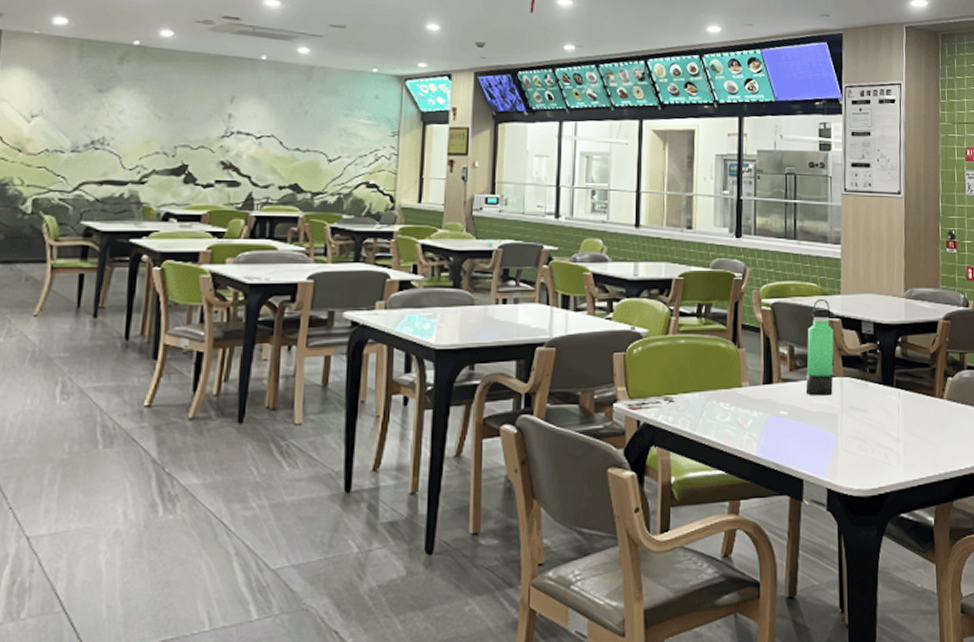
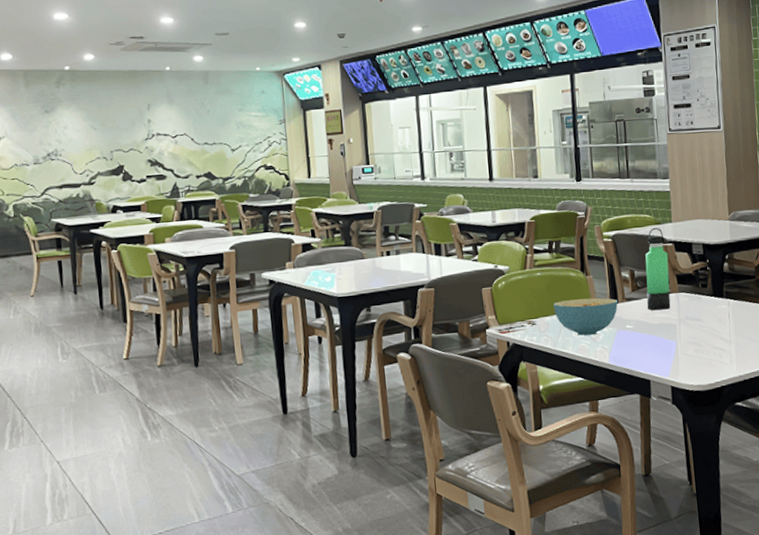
cereal bowl: none [697,375,772,420] -> present [553,298,618,336]

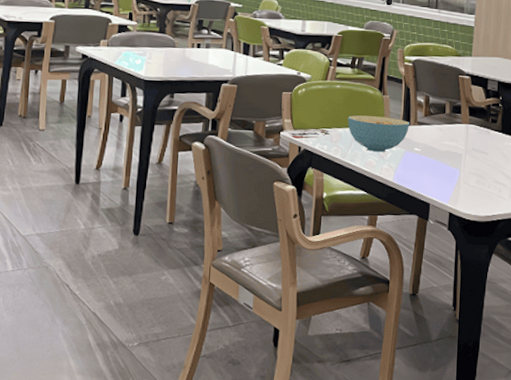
thermos bottle: present [645,227,671,311] -> none [436,58,464,139]

